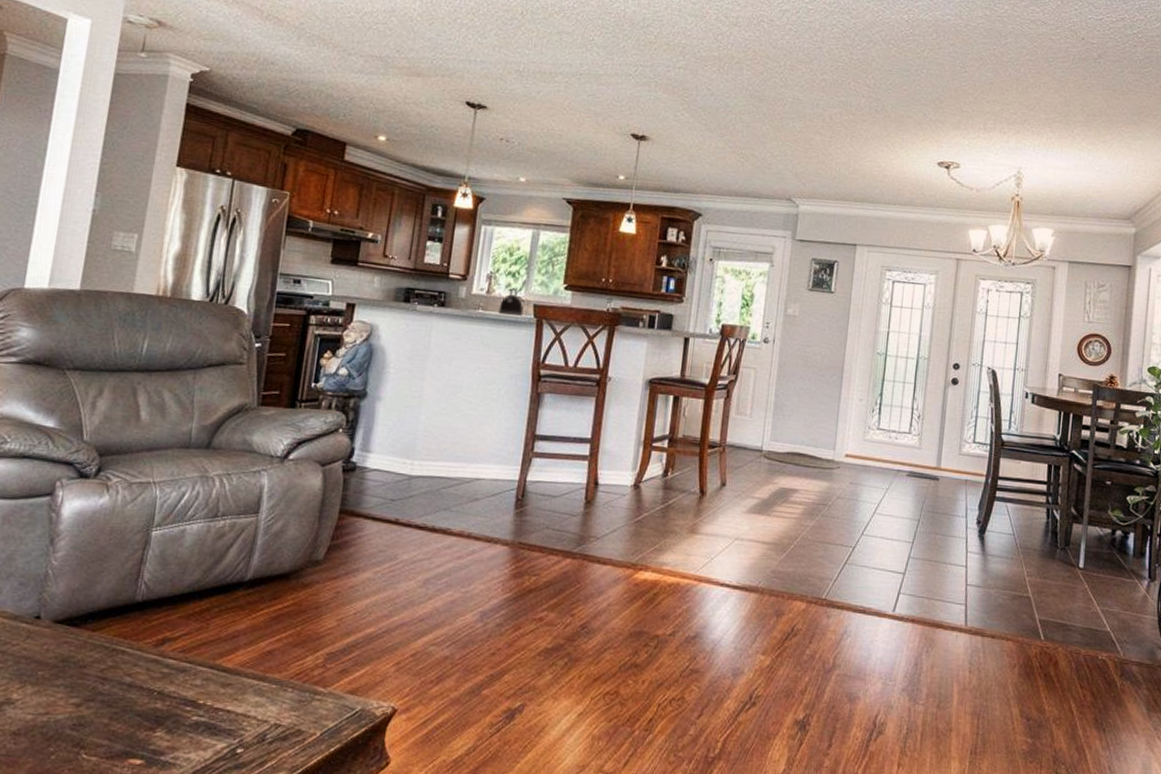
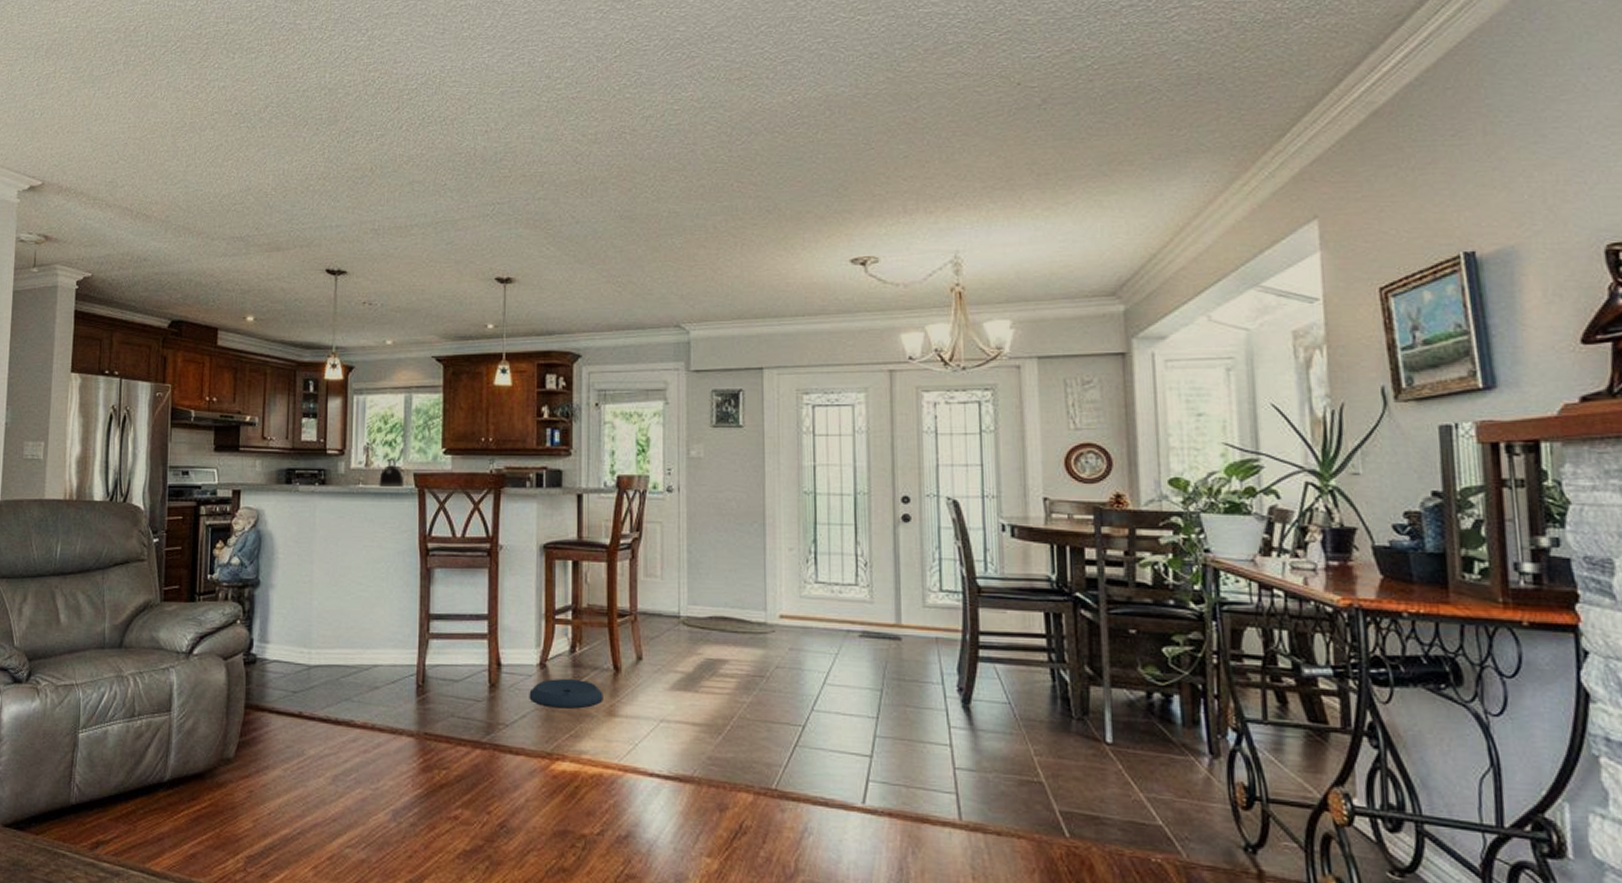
robot vacuum: none [621,499,688,526] -> present [529,679,603,709]

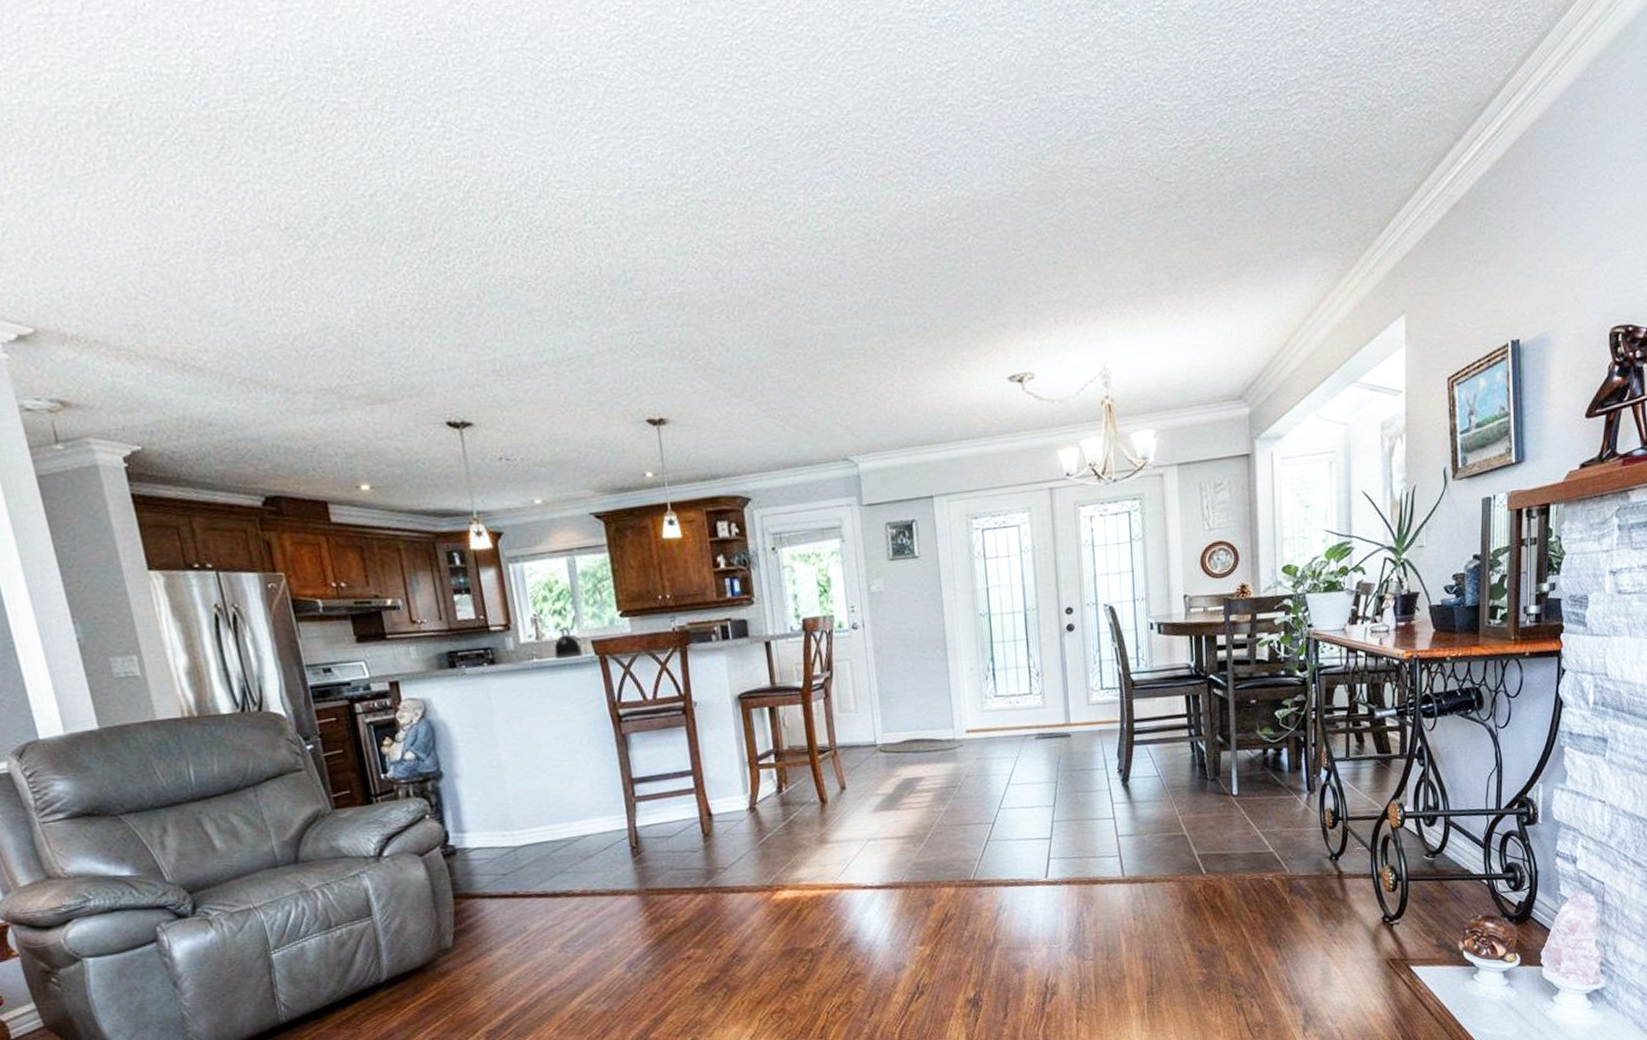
robot vacuum: present [529,679,603,709] -> none [743,816,814,846]

